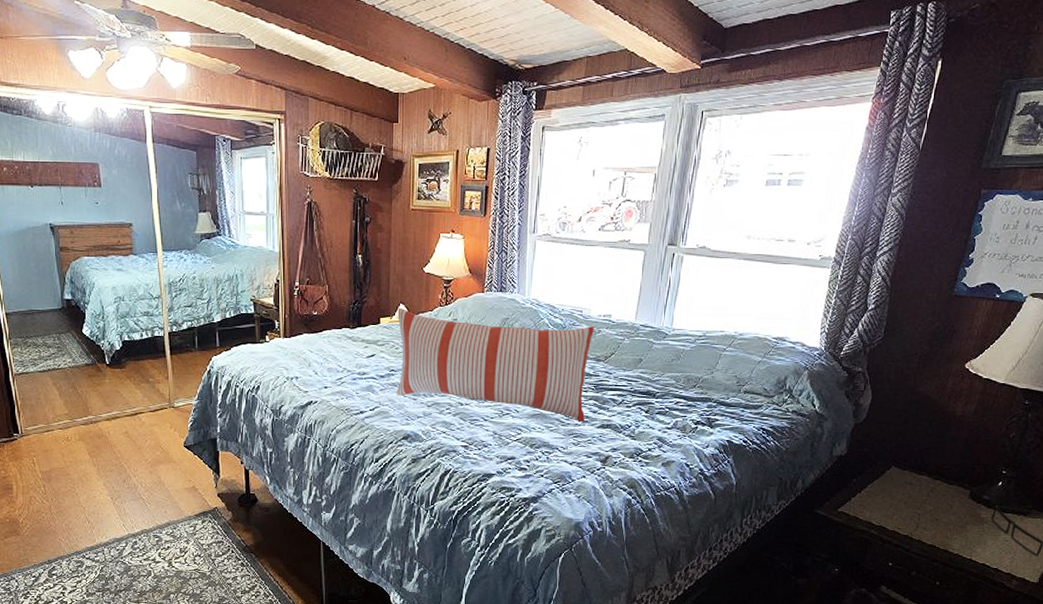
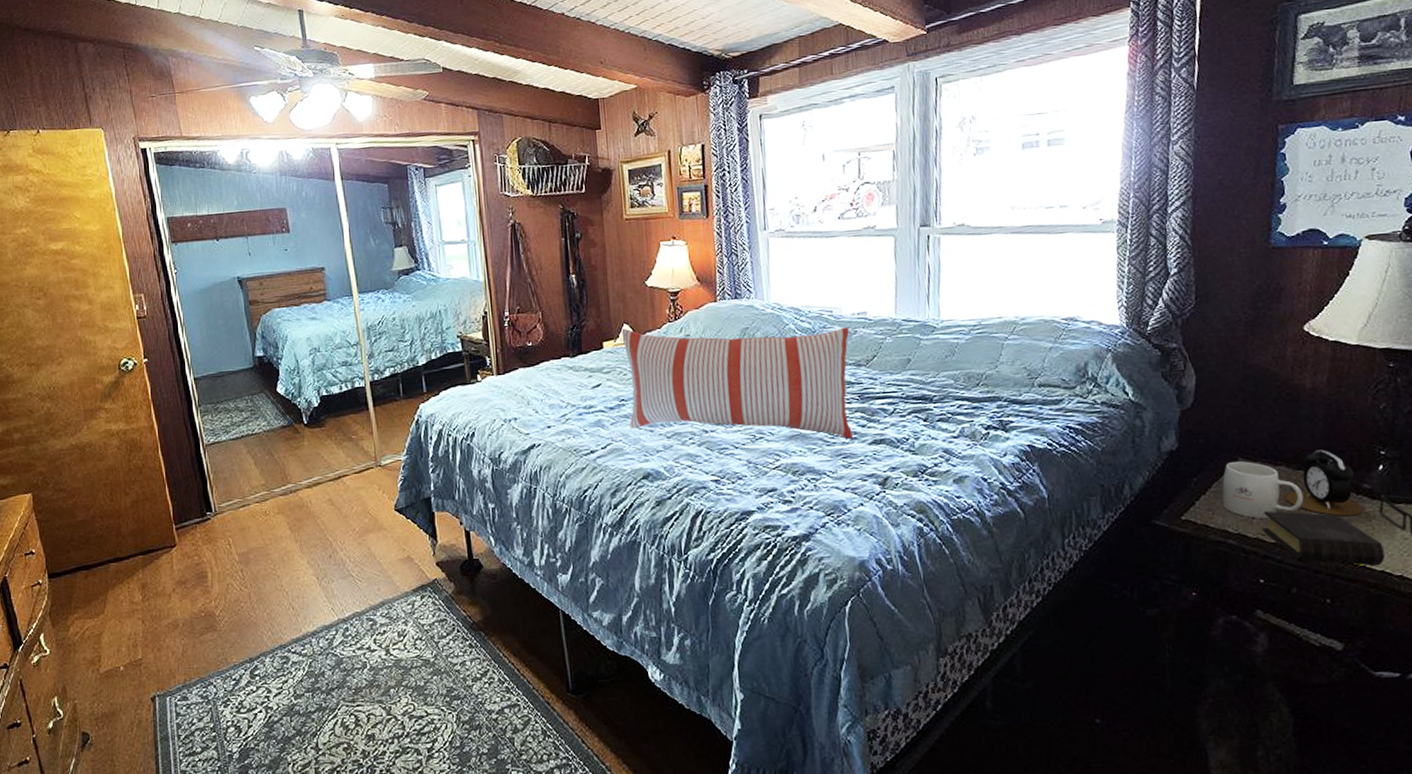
mug: none [872,469,936,517] -> present [1222,461,1304,520]
book: none [899,510,988,560] -> present [1263,510,1385,567]
alarm clock: none [921,465,979,520] -> present [1284,450,1363,517]

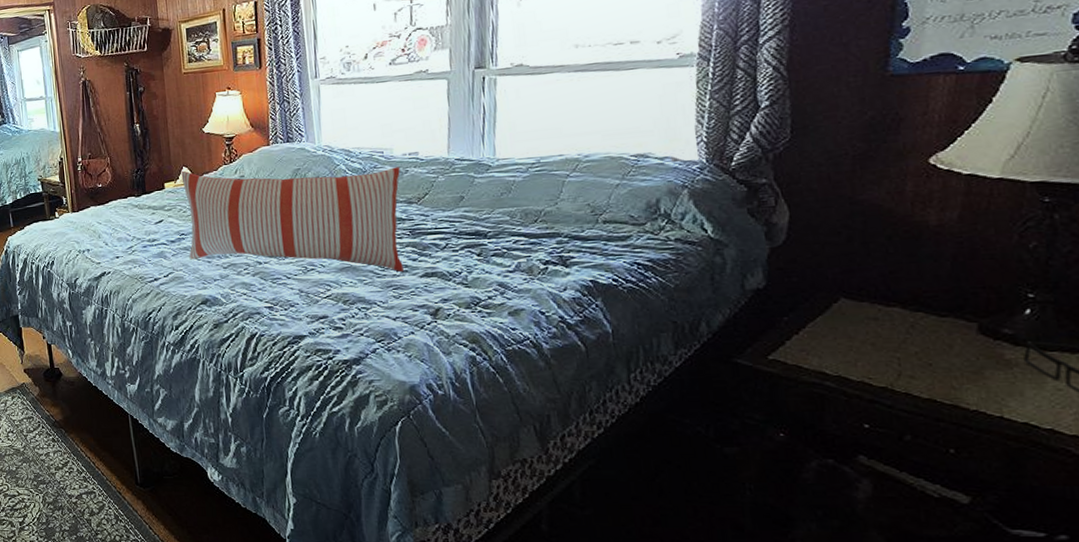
mug: present [1222,461,1304,520] -> none [818,301,924,363]
book: present [1263,510,1385,567] -> none [869,353,1030,418]
alarm clock: present [1284,450,1363,517] -> none [897,291,1002,363]

